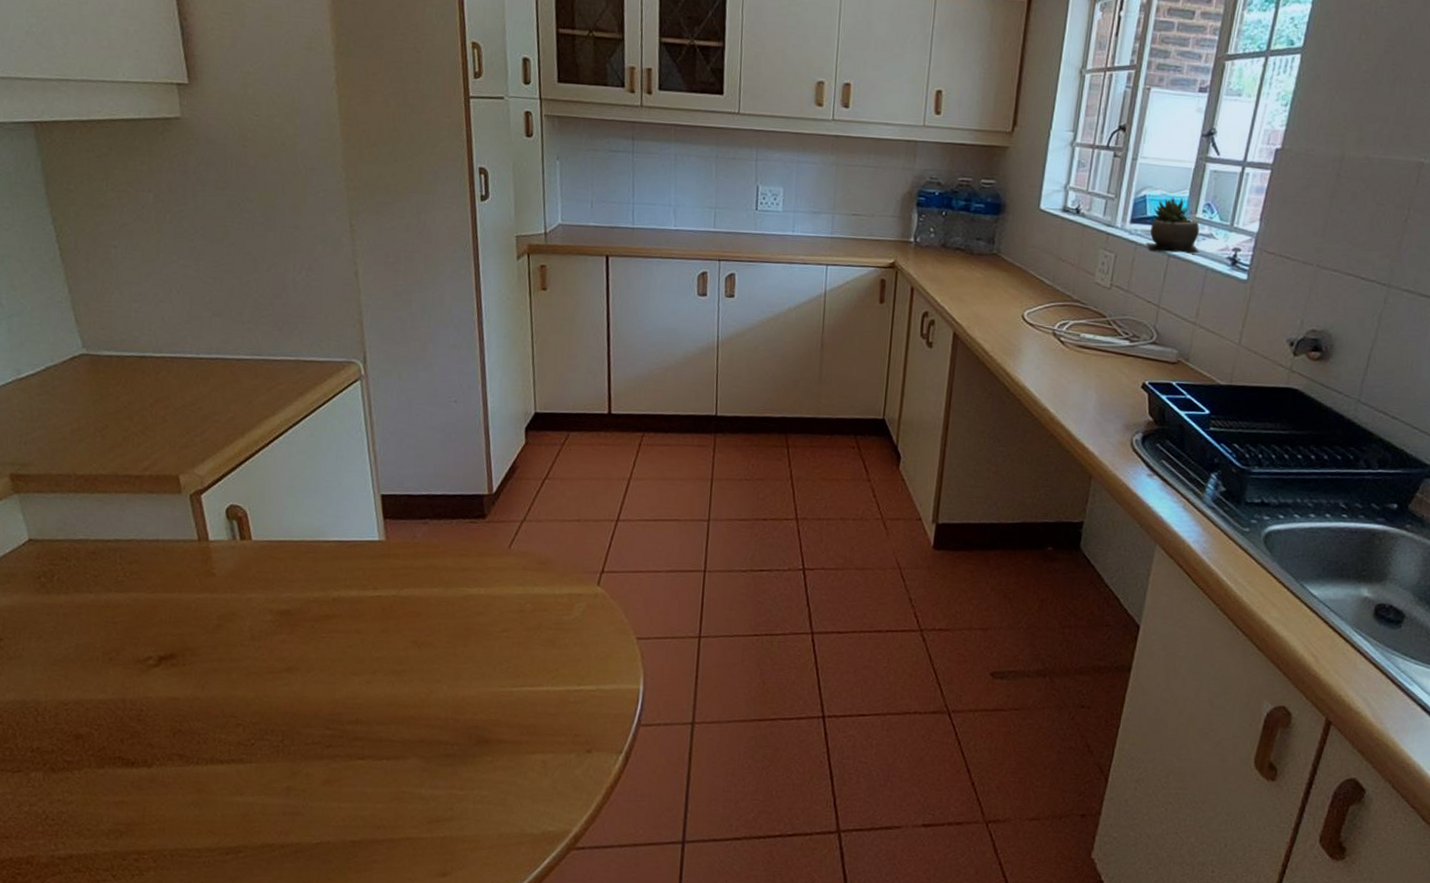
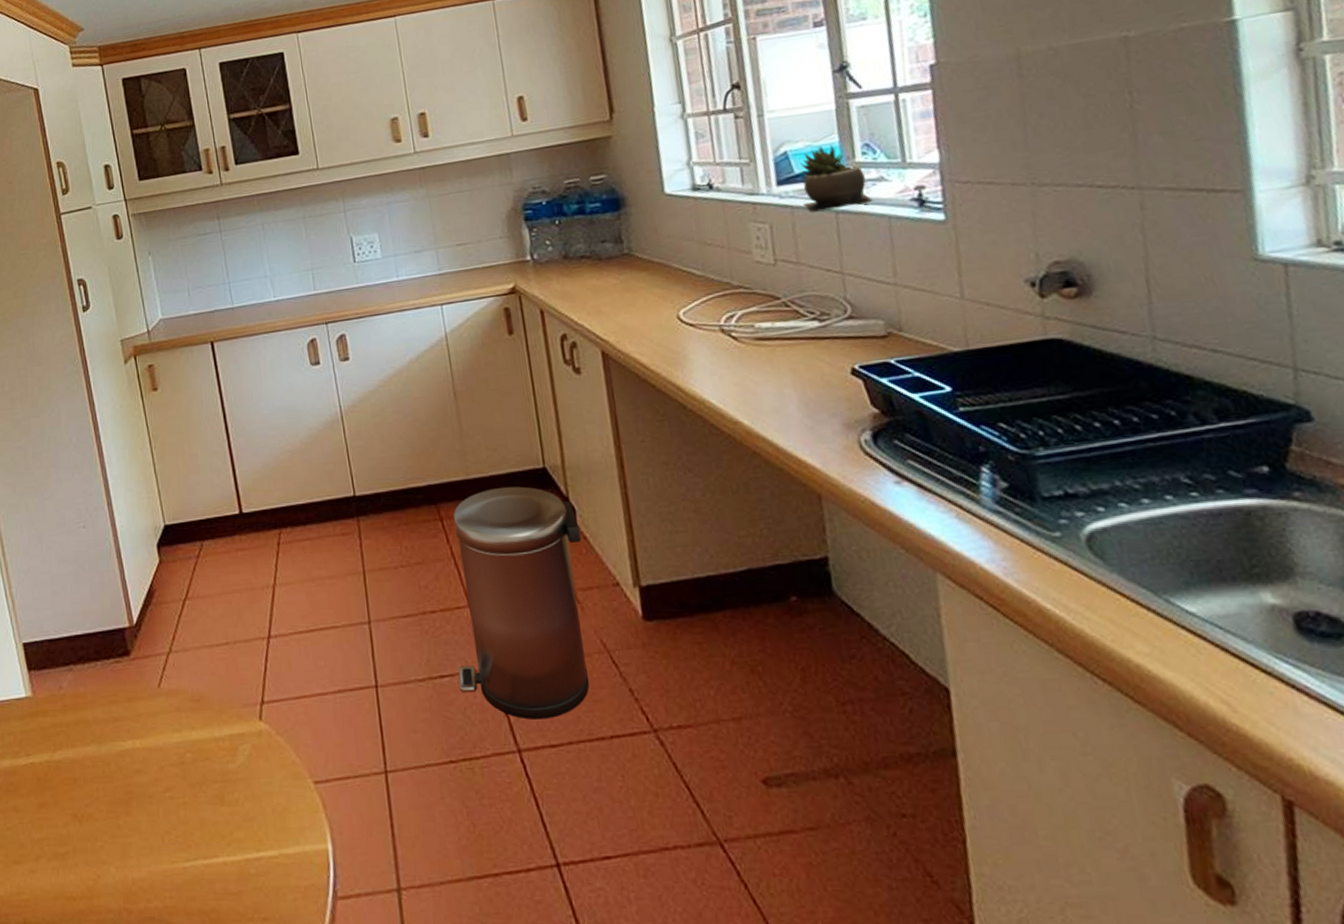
pedal bin: none [774,428,901,612] -> present [453,486,590,720]

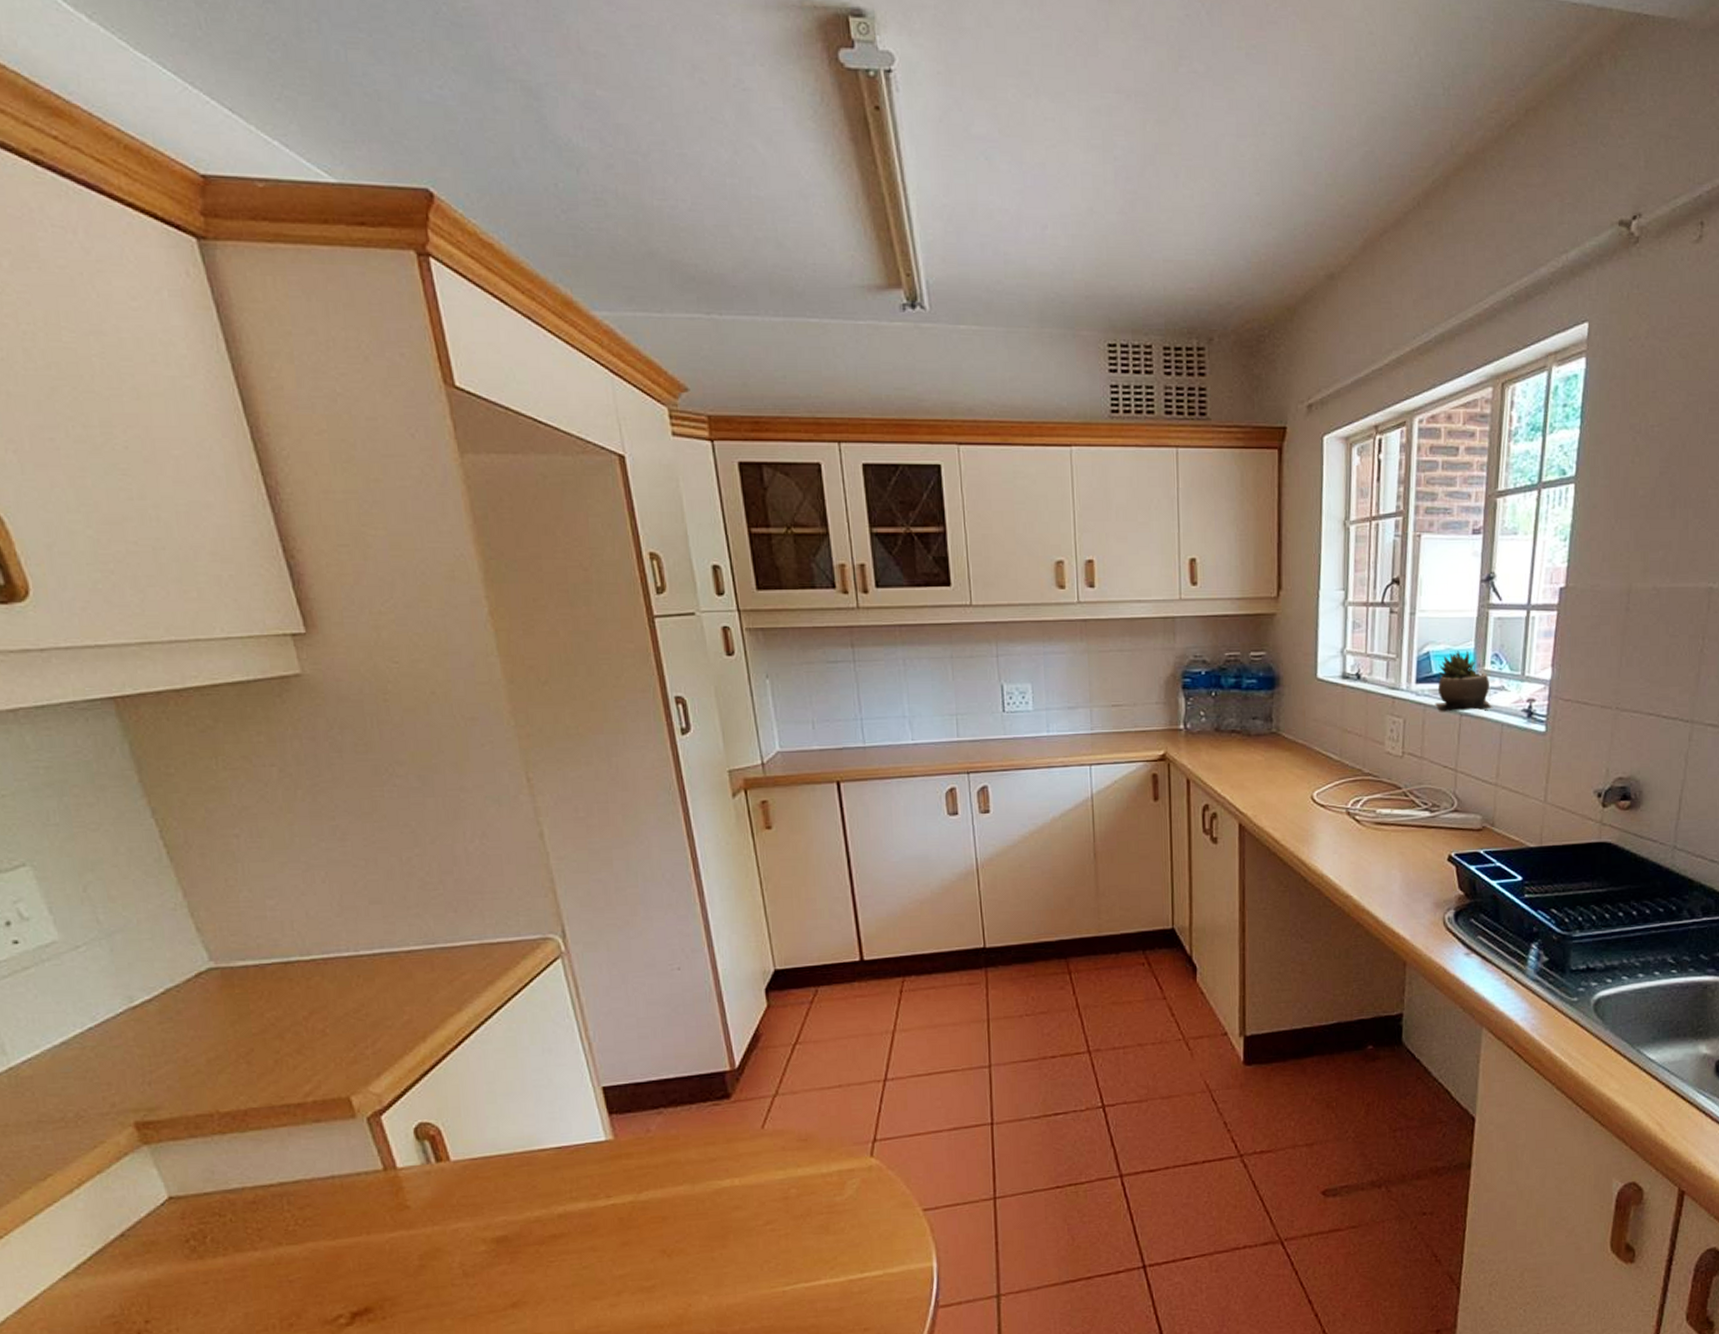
pedal bin: present [453,486,590,720] -> none [1072,944,1199,1149]

